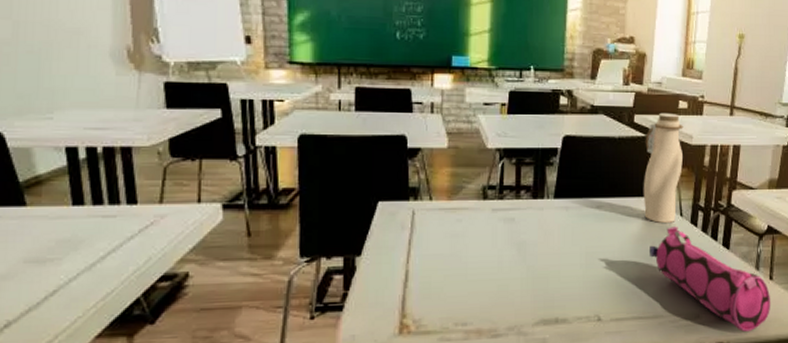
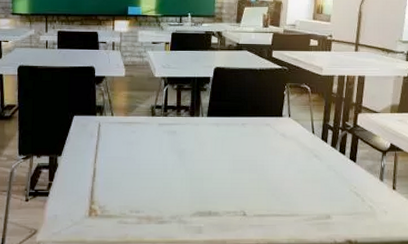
water bottle: present [643,112,684,223] -> none [280,49,315,138]
pencil case: present [650,226,771,332] -> none [286,142,395,232]

